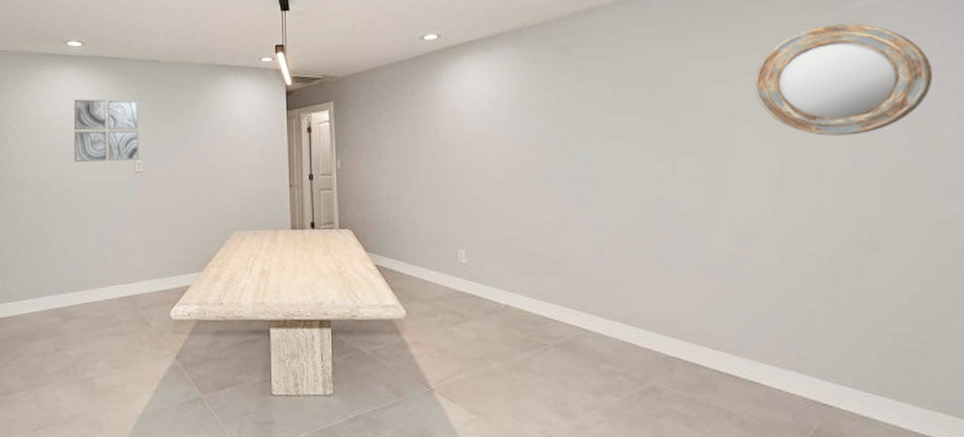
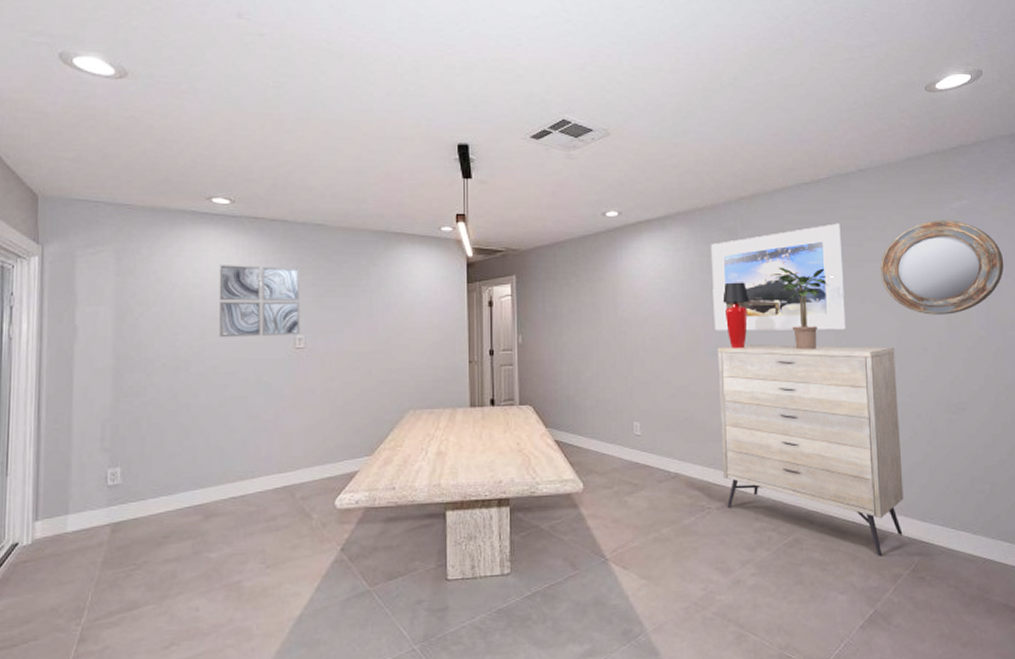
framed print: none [540,34,710,156] -> present [710,223,846,331]
dresser: none [551,170,796,416] -> present [717,344,904,556]
table lamp: none [556,103,588,175] -> present [722,282,750,349]
potted plant: none [611,85,692,176] -> present [769,267,833,350]

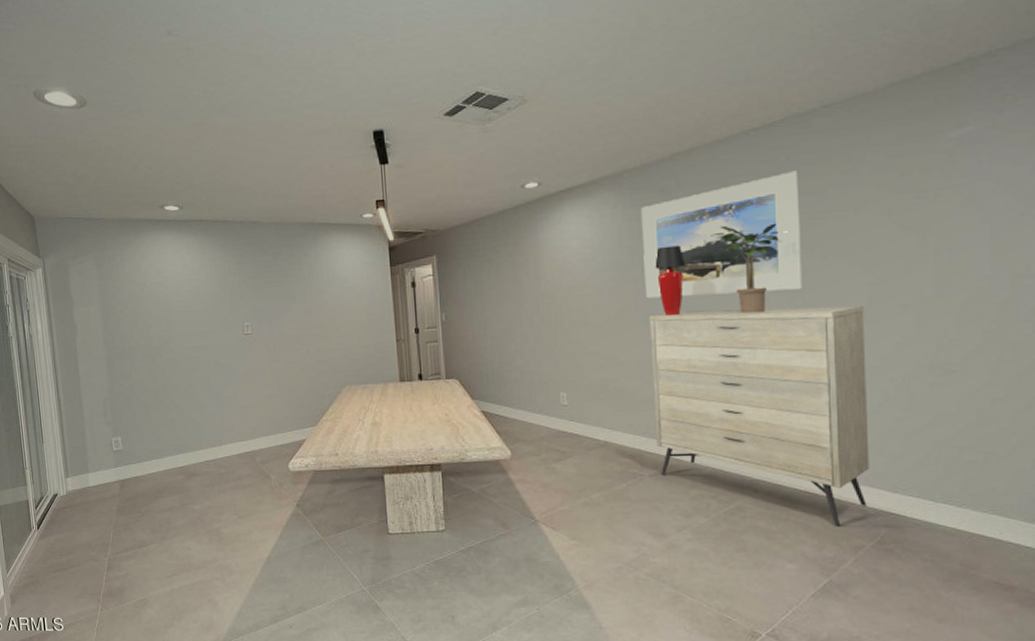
wall art: present [218,265,301,338] -> none [176,263,247,328]
home mirror: present [880,220,1004,315] -> none [849,152,1021,267]

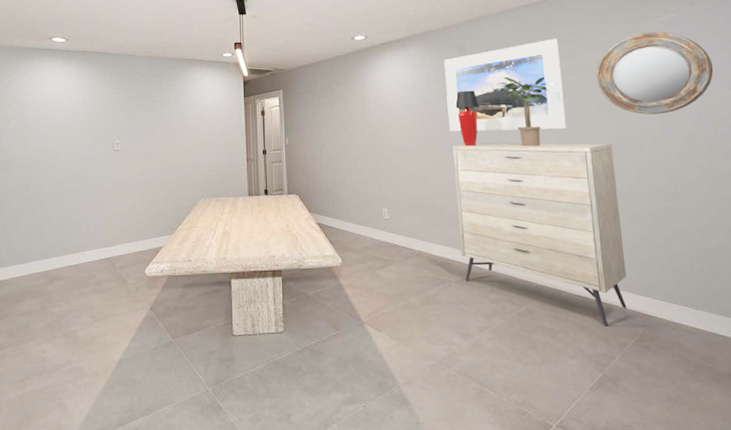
home mirror: none [849,152,1021,267] -> present [596,31,714,115]

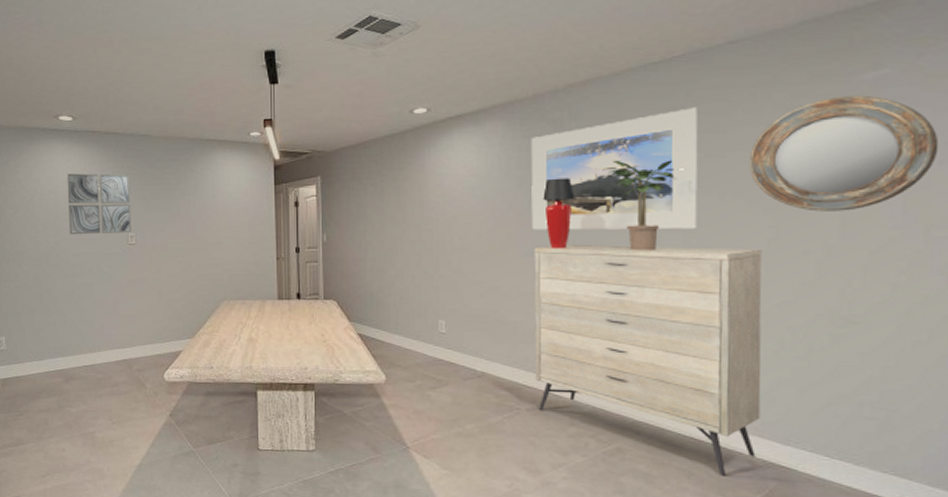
wall art: none [58,88,117,143] -> present [67,173,132,235]

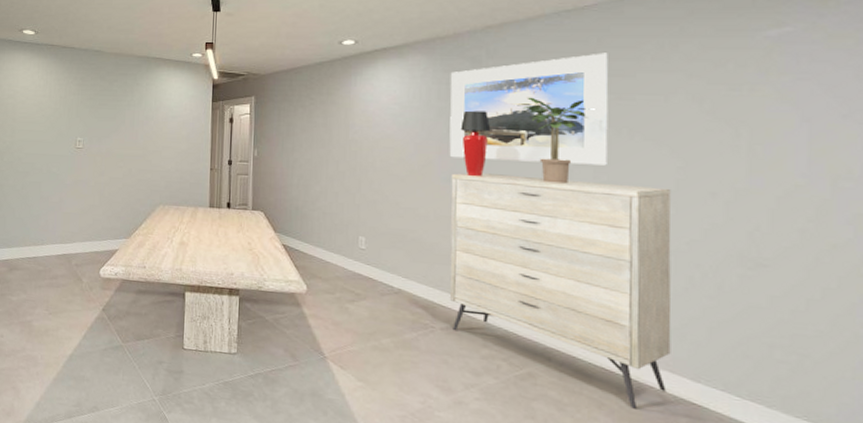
wall art: present [67,173,132,235] -> none [24,81,82,138]
home mirror: present [749,95,939,212] -> none [658,49,843,158]

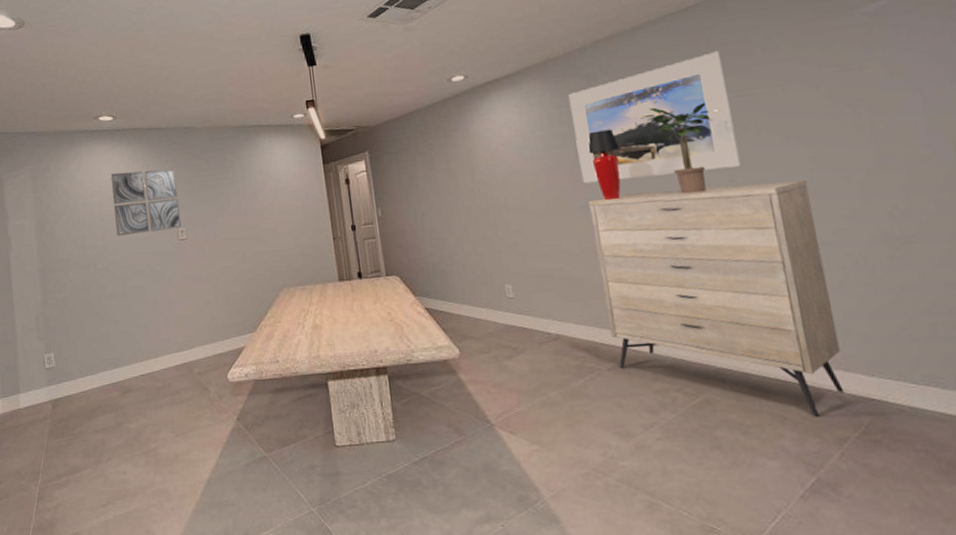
wall art: none [24,81,82,138] -> present [110,168,182,237]

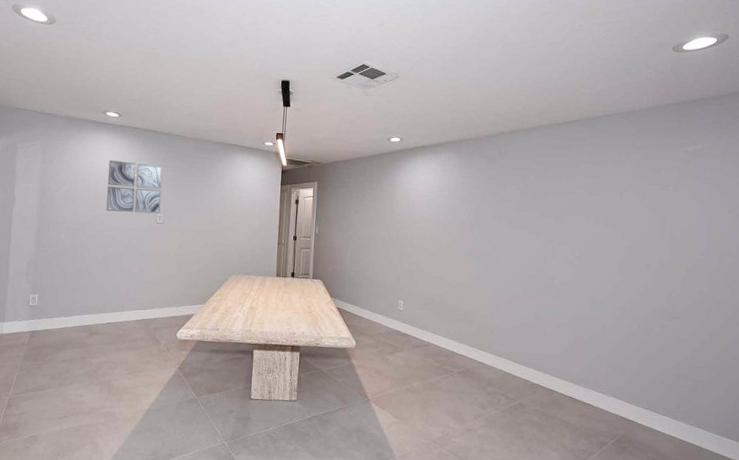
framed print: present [567,51,741,184] -> none [469,158,584,244]
table lamp: present [588,129,621,201] -> none [478,199,501,253]
dresser: present [588,180,844,417] -> none [466,249,621,426]
potted plant: present [639,102,718,194] -> none [518,190,573,258]

